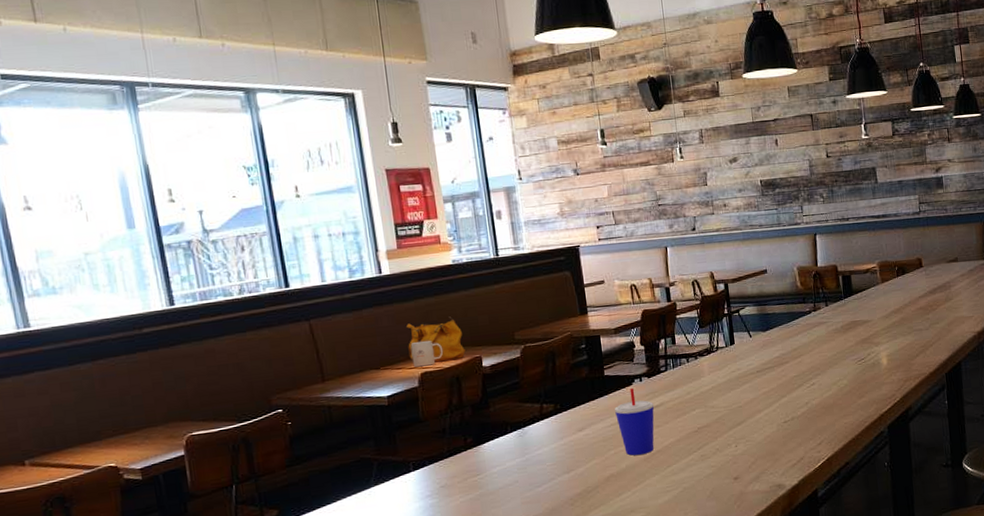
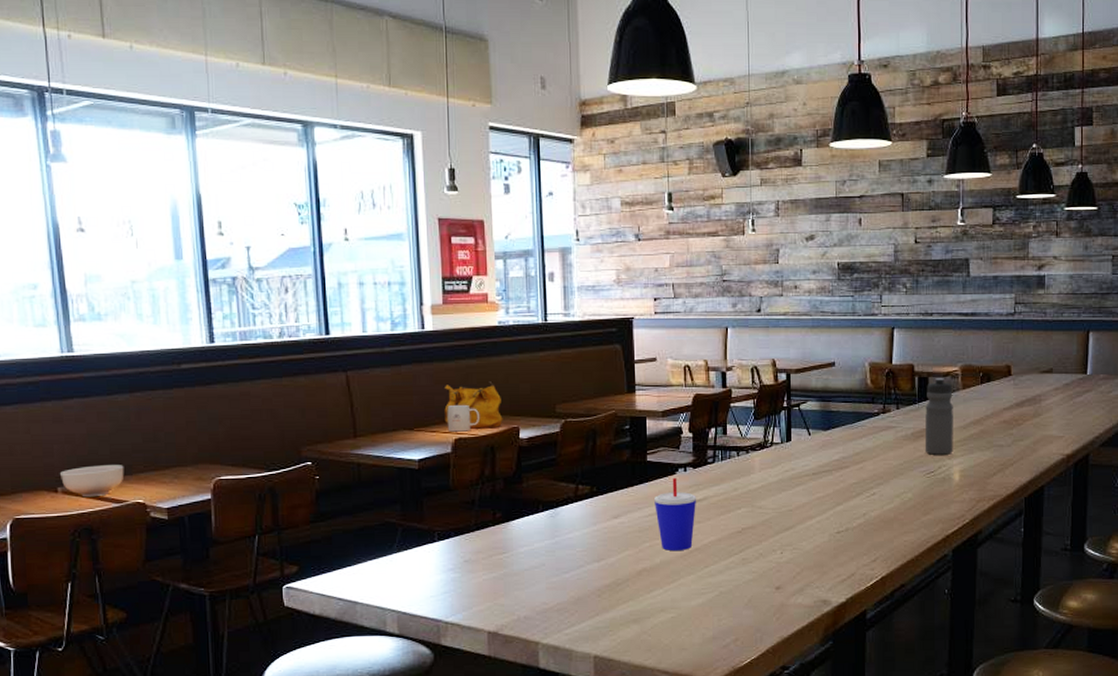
bowl: none [25,431,94,468] -> present [59,465,125,498]
water bottle: none [850,274,879,344] -> present [924,377,953,455]

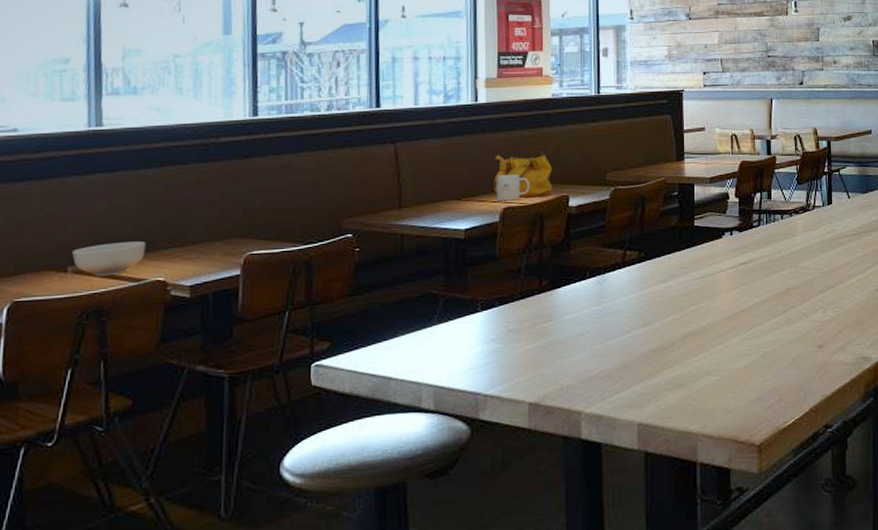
beverage cup: present [654,478,697,550] -> none [701,242,743,313]

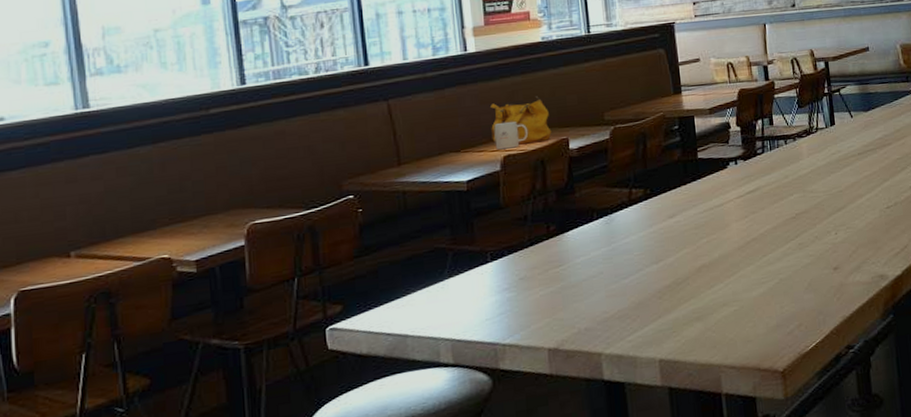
bowl: present [71,241,146,277] -> none [72,220,147,260]

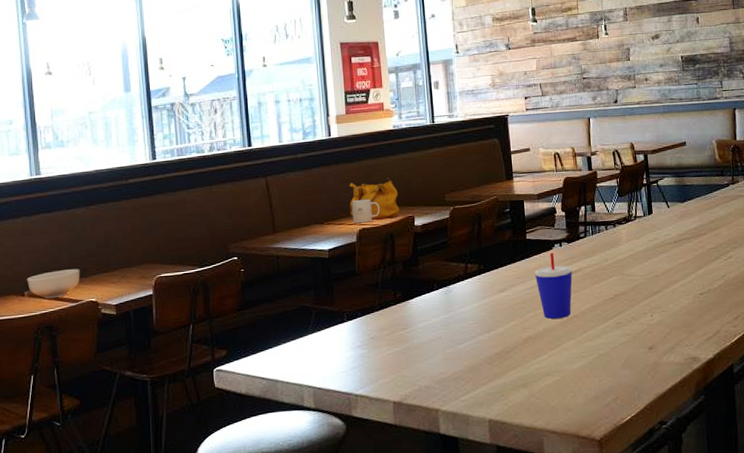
bowl: none [72,220,147,260] -> present [26,269,80,299]
beverage cup: none [708,172,750,244] -> present [535,253,573,319]

